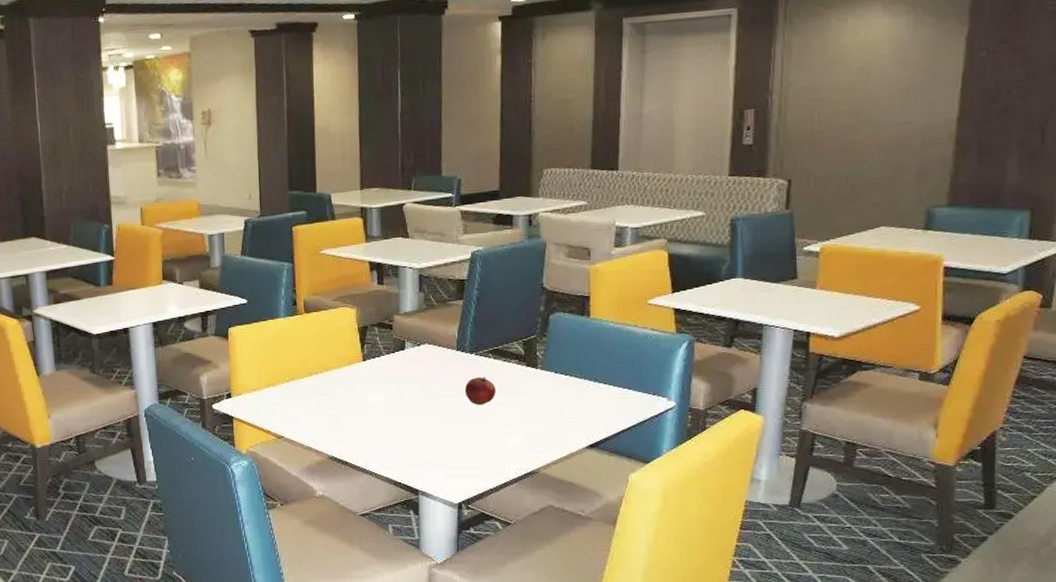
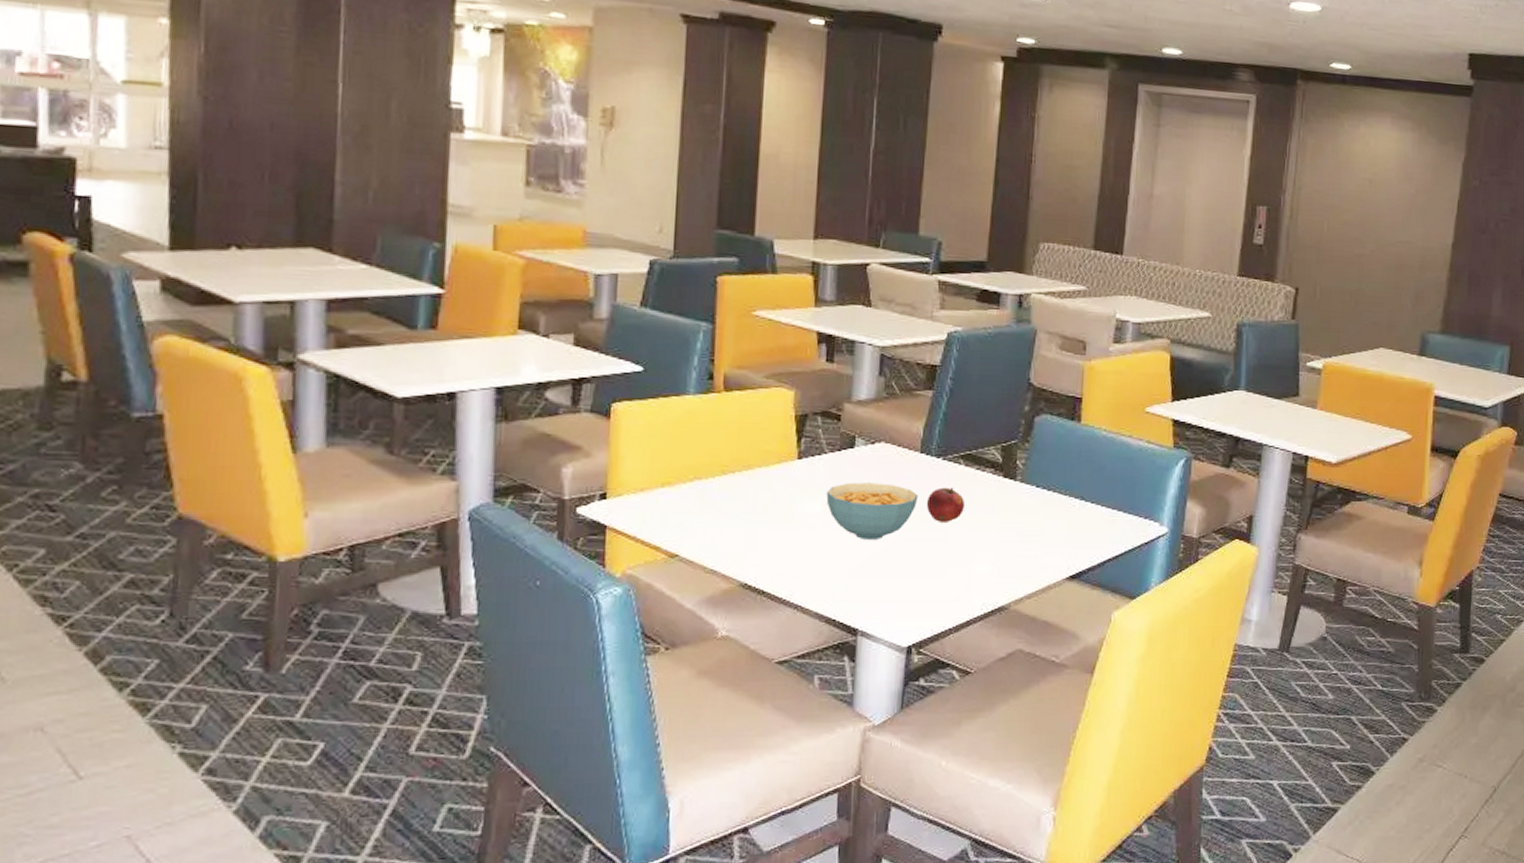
cereal bowl: none [386,376,458,421] -> present [826,482,919,540]

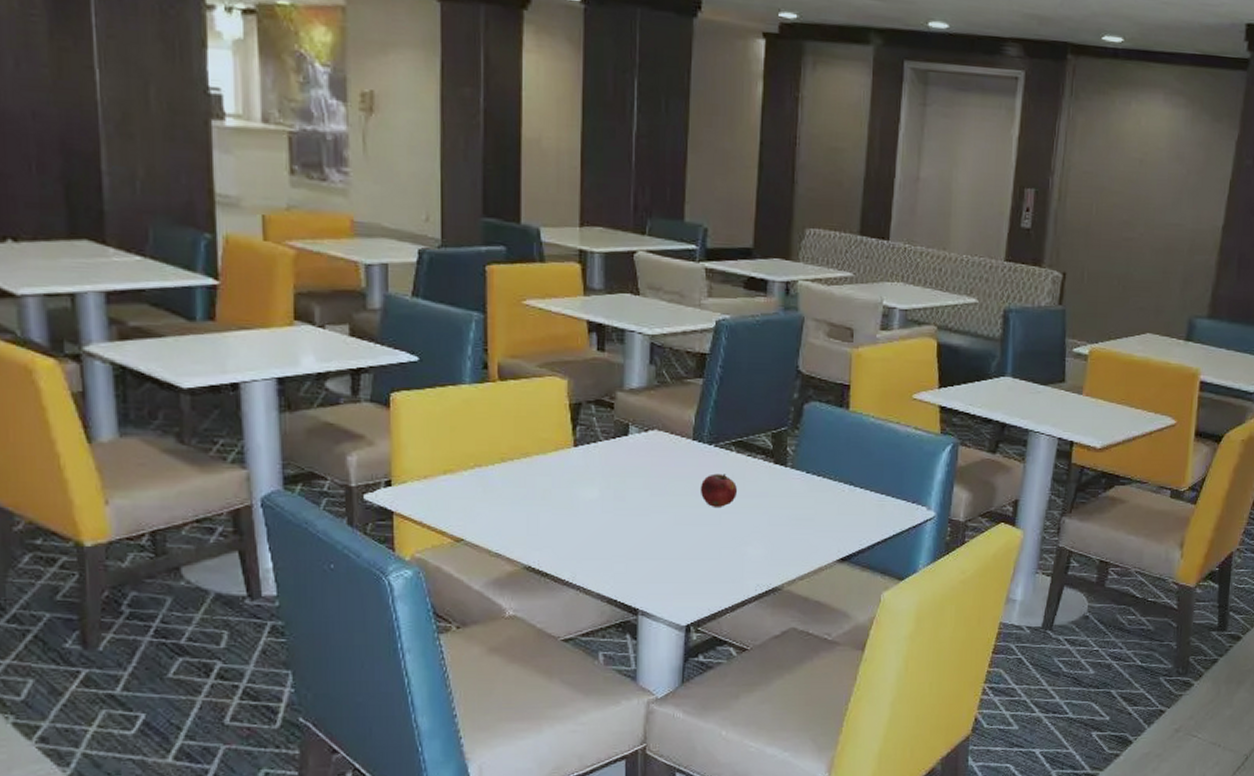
cereal bowl: present [826,482,919,540] -> none [603,469,692,524]

